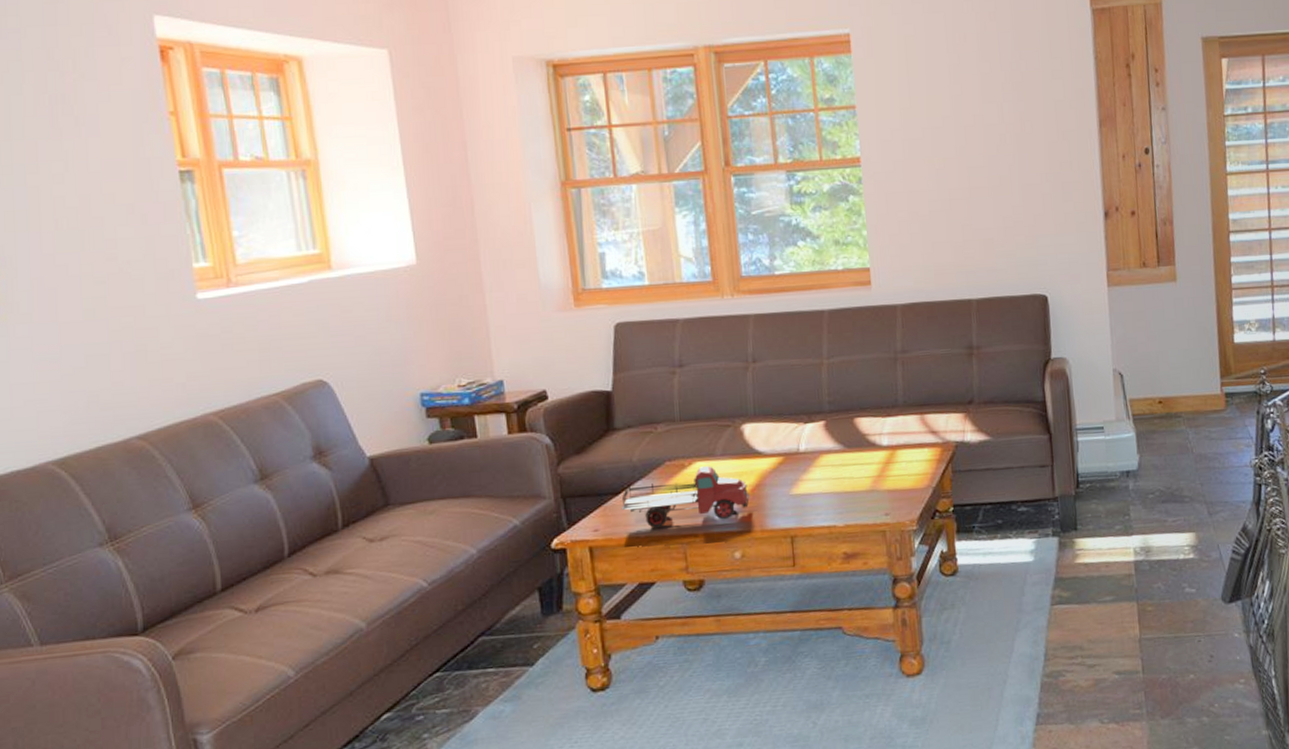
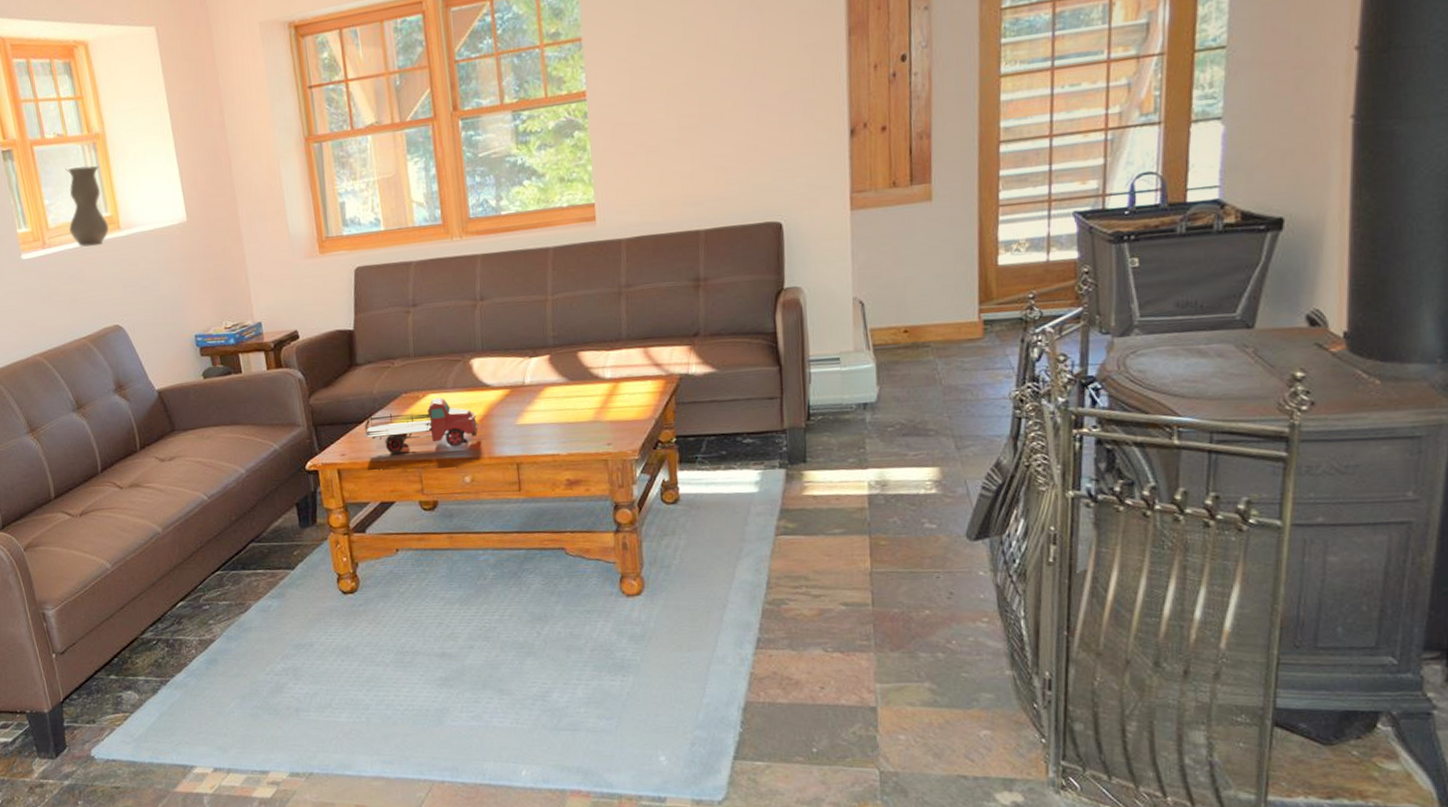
vase: none [264,194,317,288] -> present [65,165,109,247]

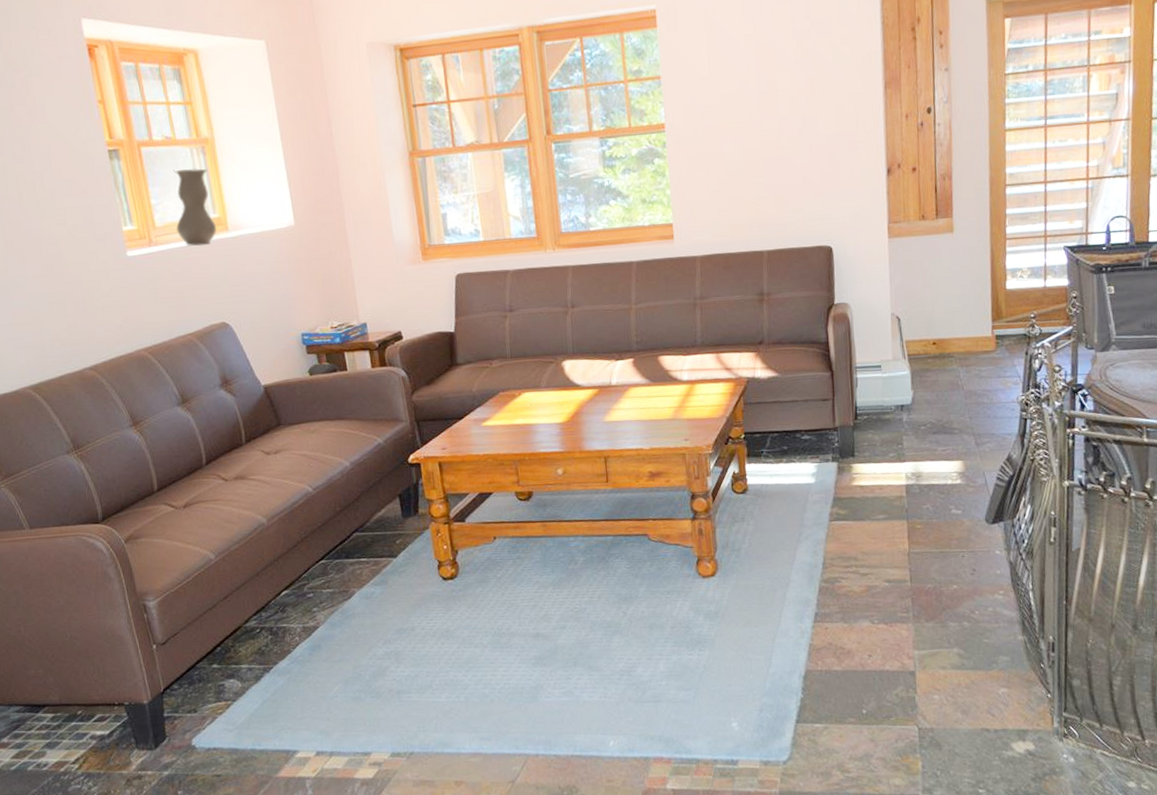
toy truck: present [364,398,478,455] -> none [464,396,570,448]

